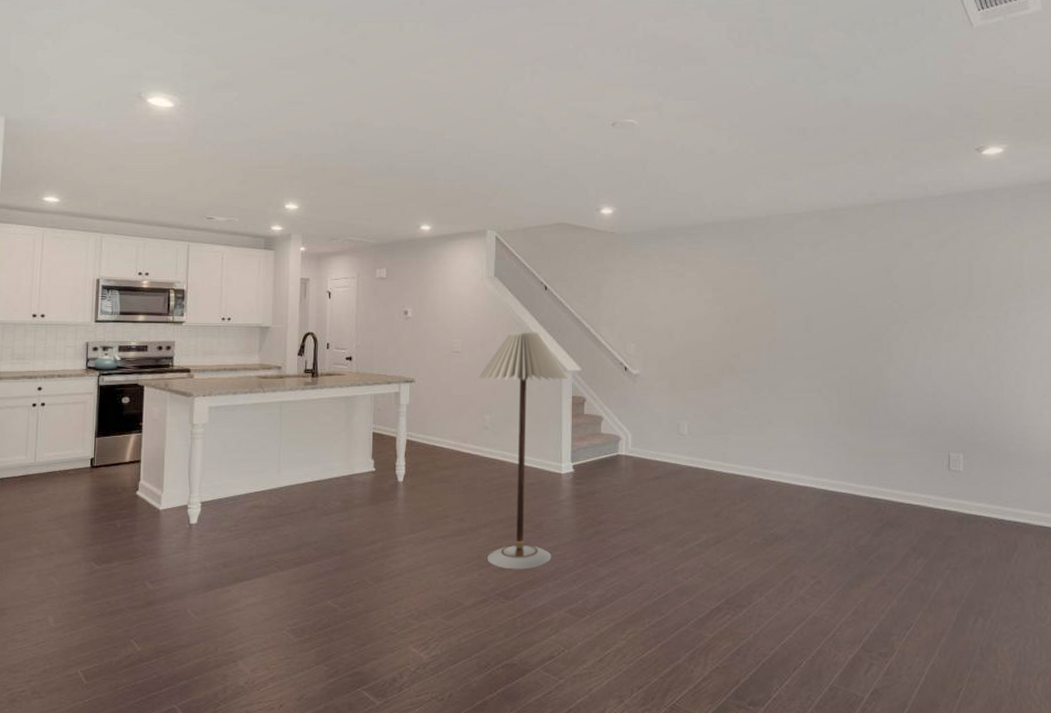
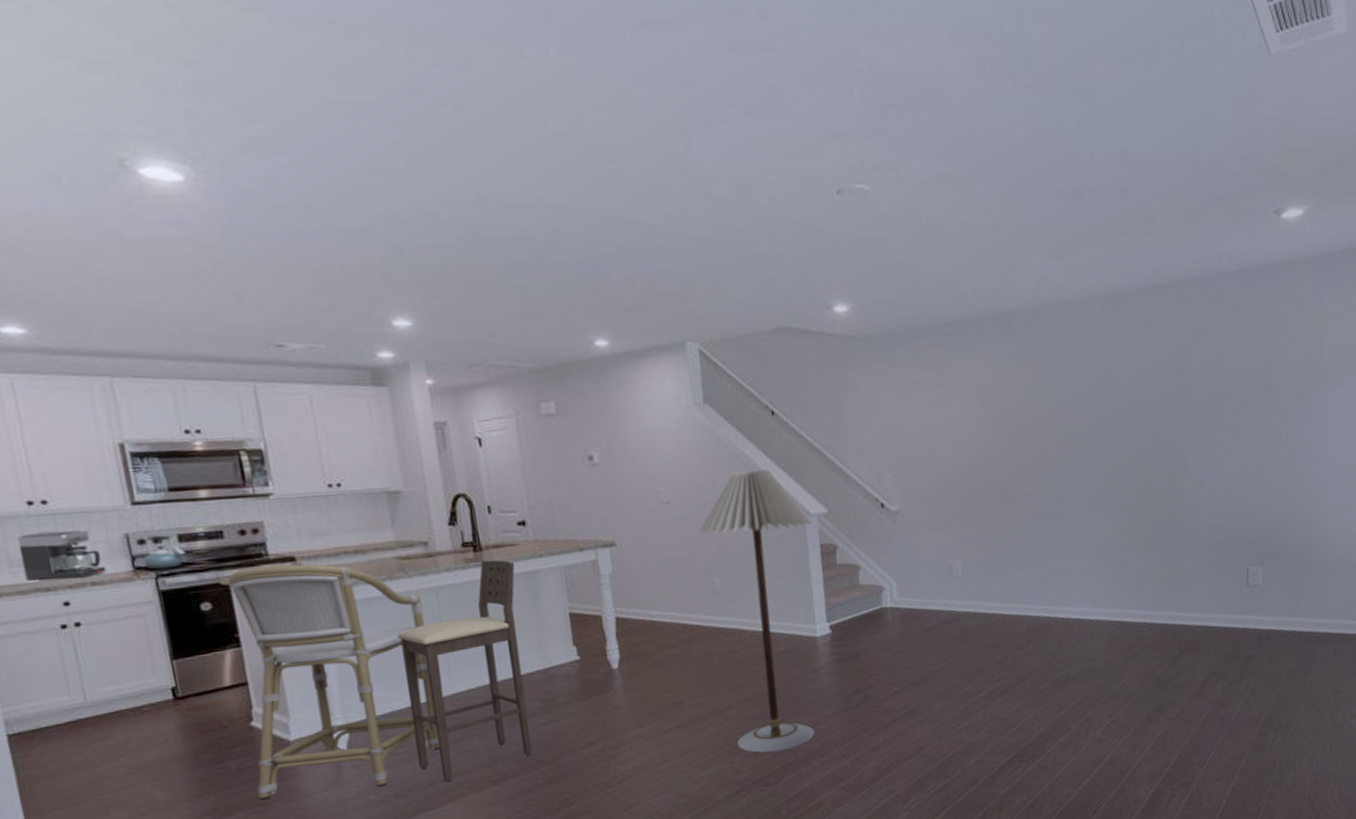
coffee maker: none [19,336,70,371] -> present [17,530,107,581]
bar stool: none [130,374,269,556] -> present [227,563,440,800]
bar stool: none [244,384,339,559] -> present [396,560,532,782]

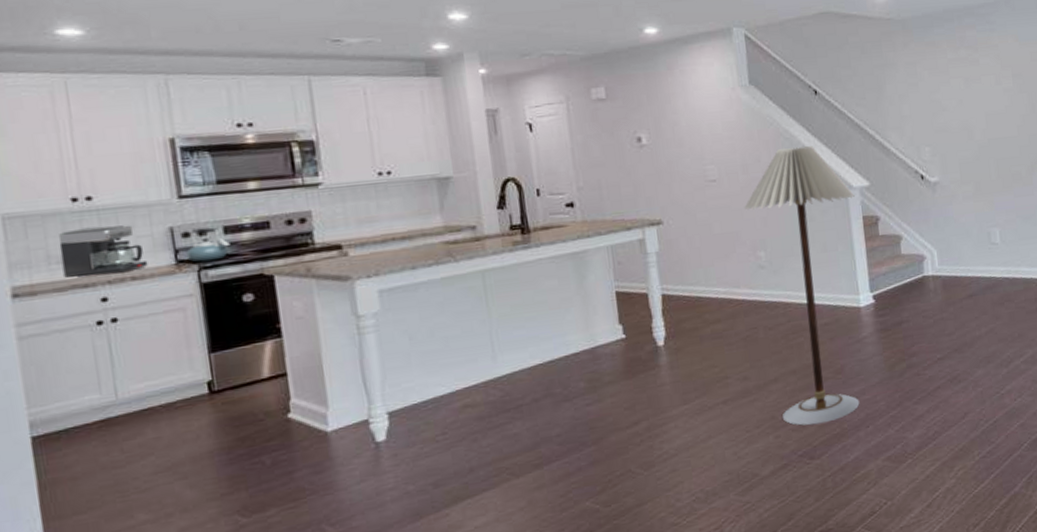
bar stool: present [227,563,440,800] -> none [272,251,482,495]
bar stool: present [396,560,532,782] -> none [441,241,576,468]

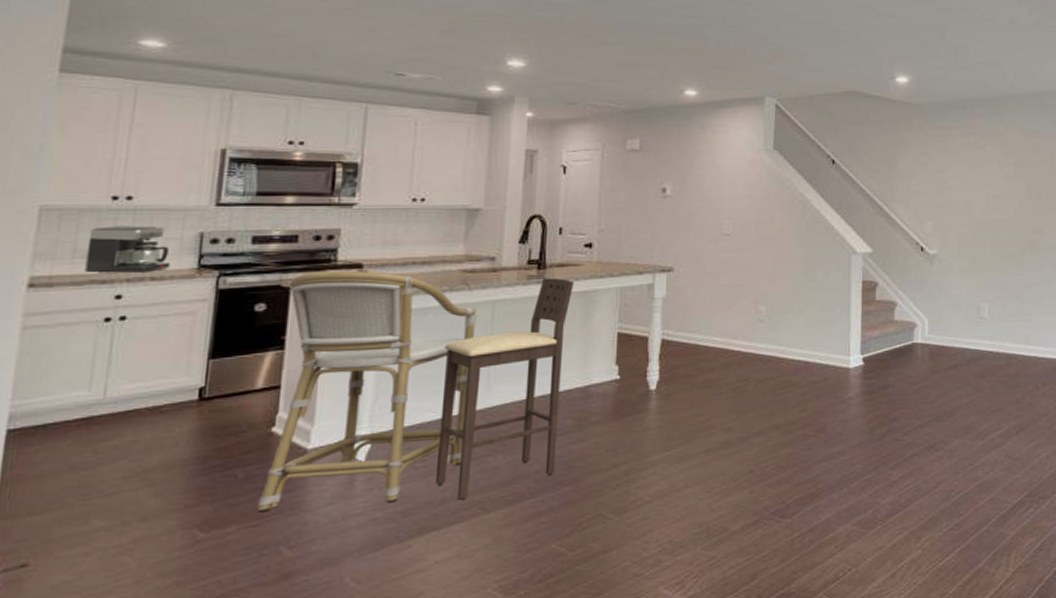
kettle: present [186,227,230,263] -> none [209,236,256,269]
bar stool: none [272,251,482,495] -> present [257,270,477,512]
bar stool: none [441,241,576,468] -> present [435,278,575,500]
floor lamp: present [744,146,860,426] -> none [752,211,857,483]

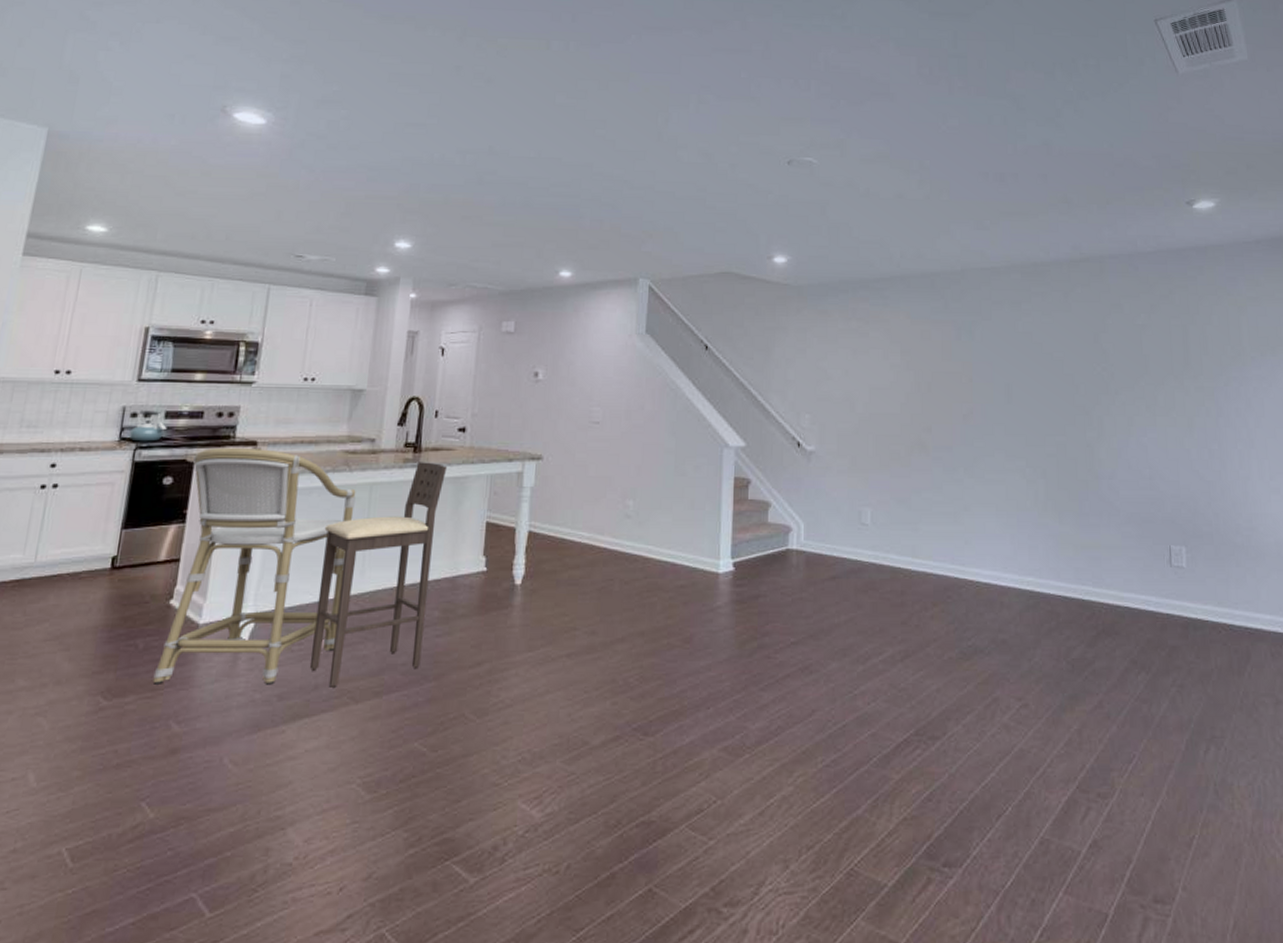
coffee maker: present [85,225,171,273] -> none [28,398,97,443]
kettle: none [209,236,256,269] -> present [128,410,167,442]

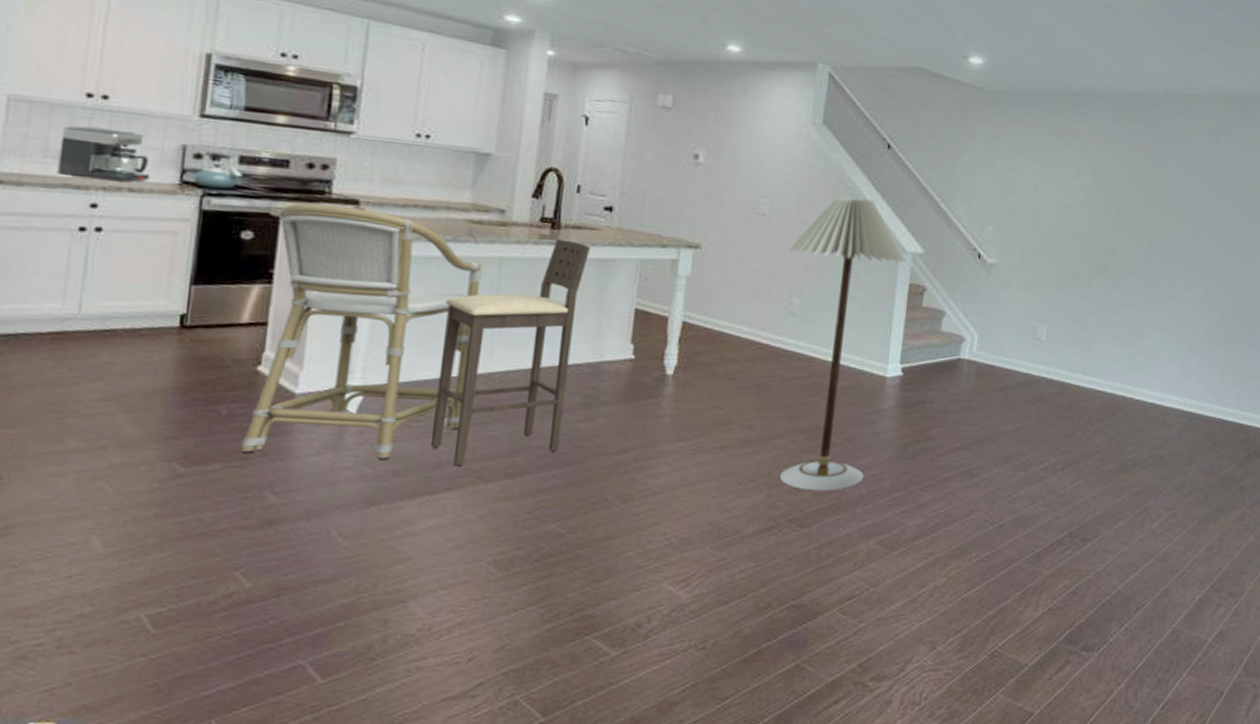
coffee maker: none [28,398,97,443] -> present [57,126,151,182]
floor lamp: none [621,399,729,696] -> present [779,197,906,491]

